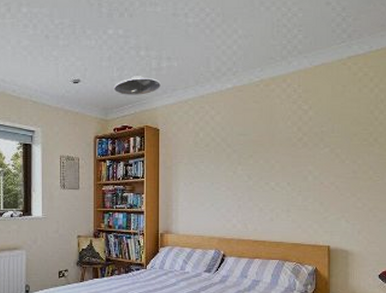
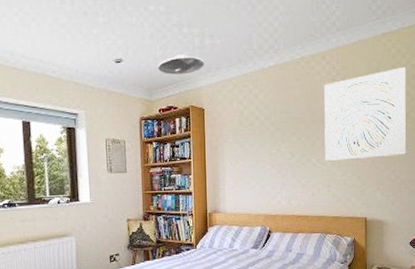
wall art: none [284,90,375,185] -> present [324,66,407,161]

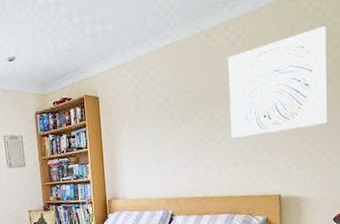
ceiling light: present [157,54,204,75] -> none [49,44,97,67]

